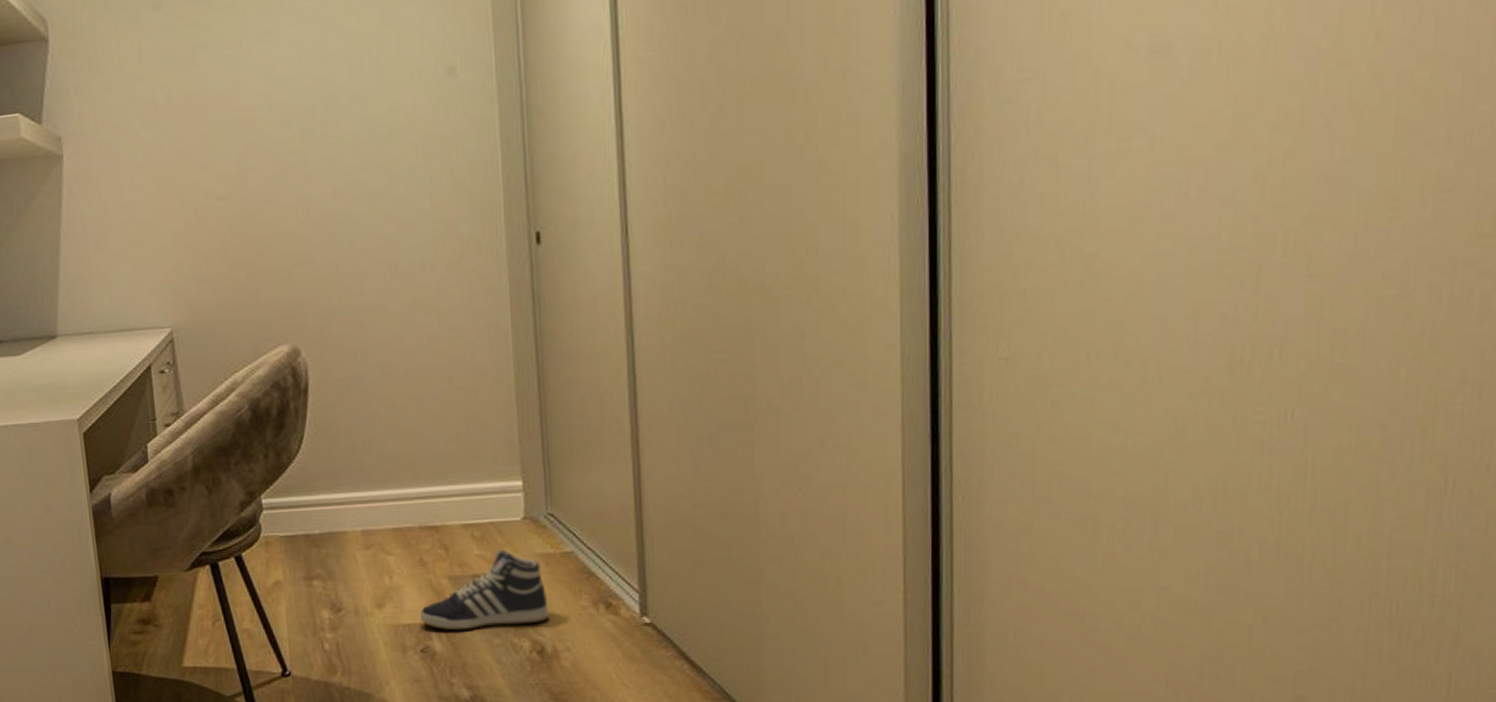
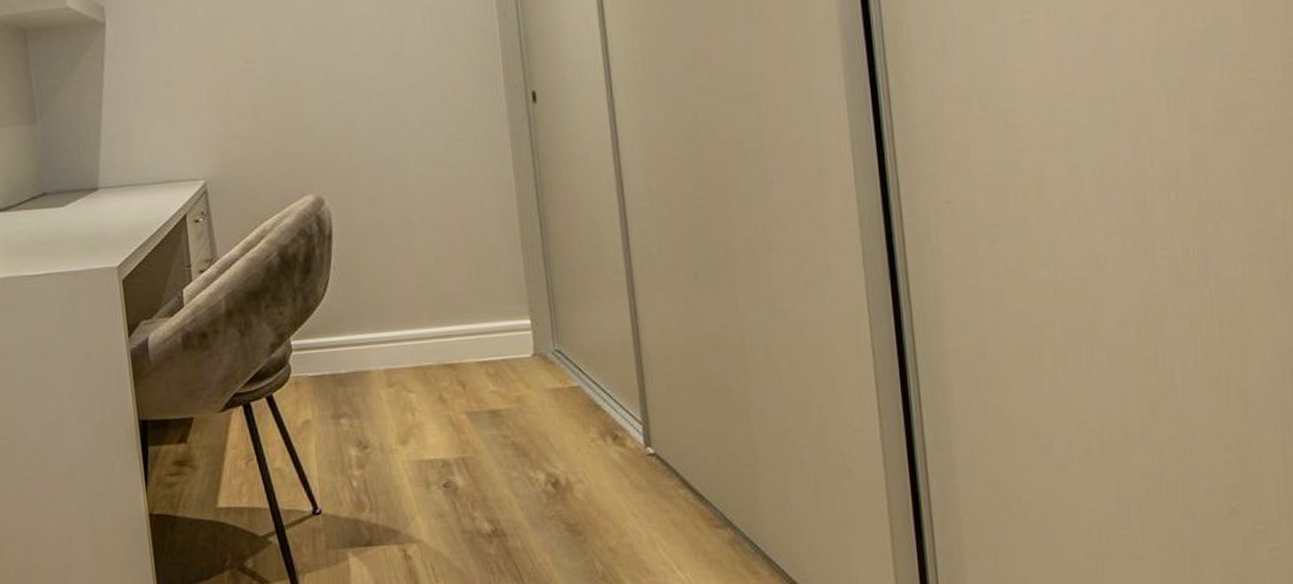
sneaker: present [419,549,549,631] -> none [441,385,561,465]

